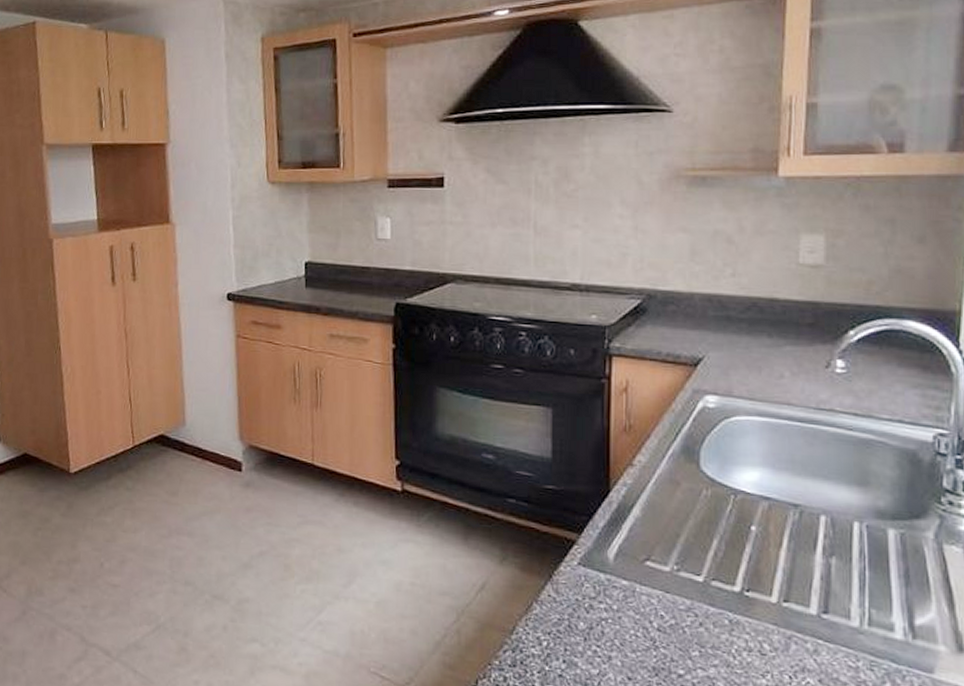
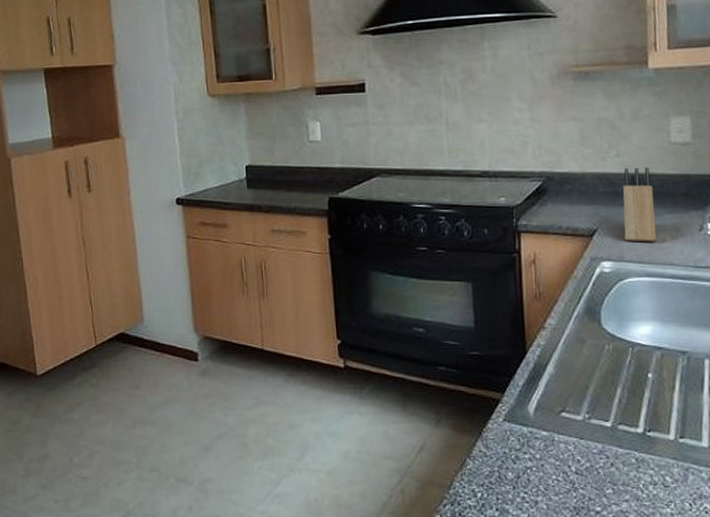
knife block: none [735,289,774,377] -> present [622,167,656,242]

